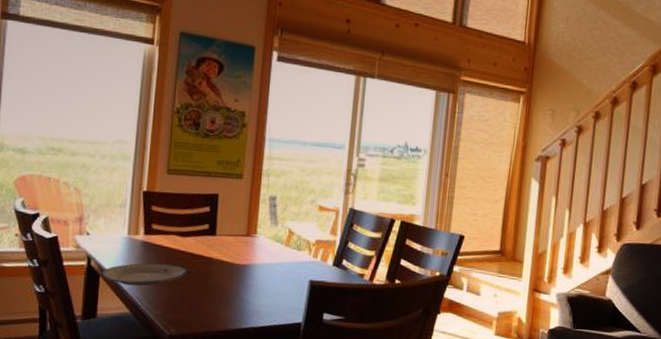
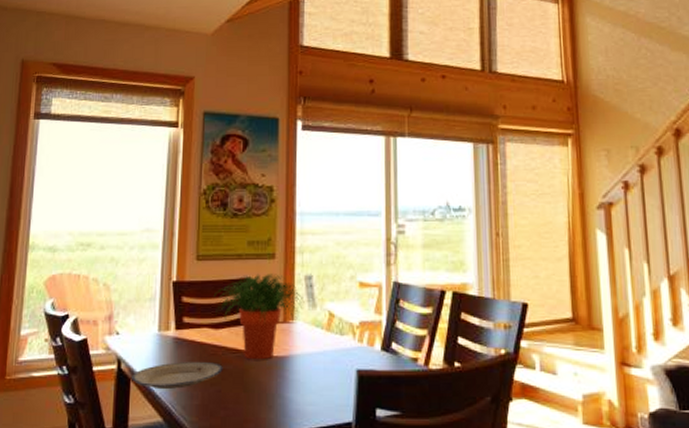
potted plant: none [182,191,268,267] -> present [213,274,305,360]

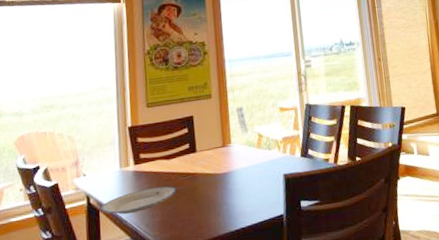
potted plant: present [213,274,305,360] -> none [163,110,238,180]

